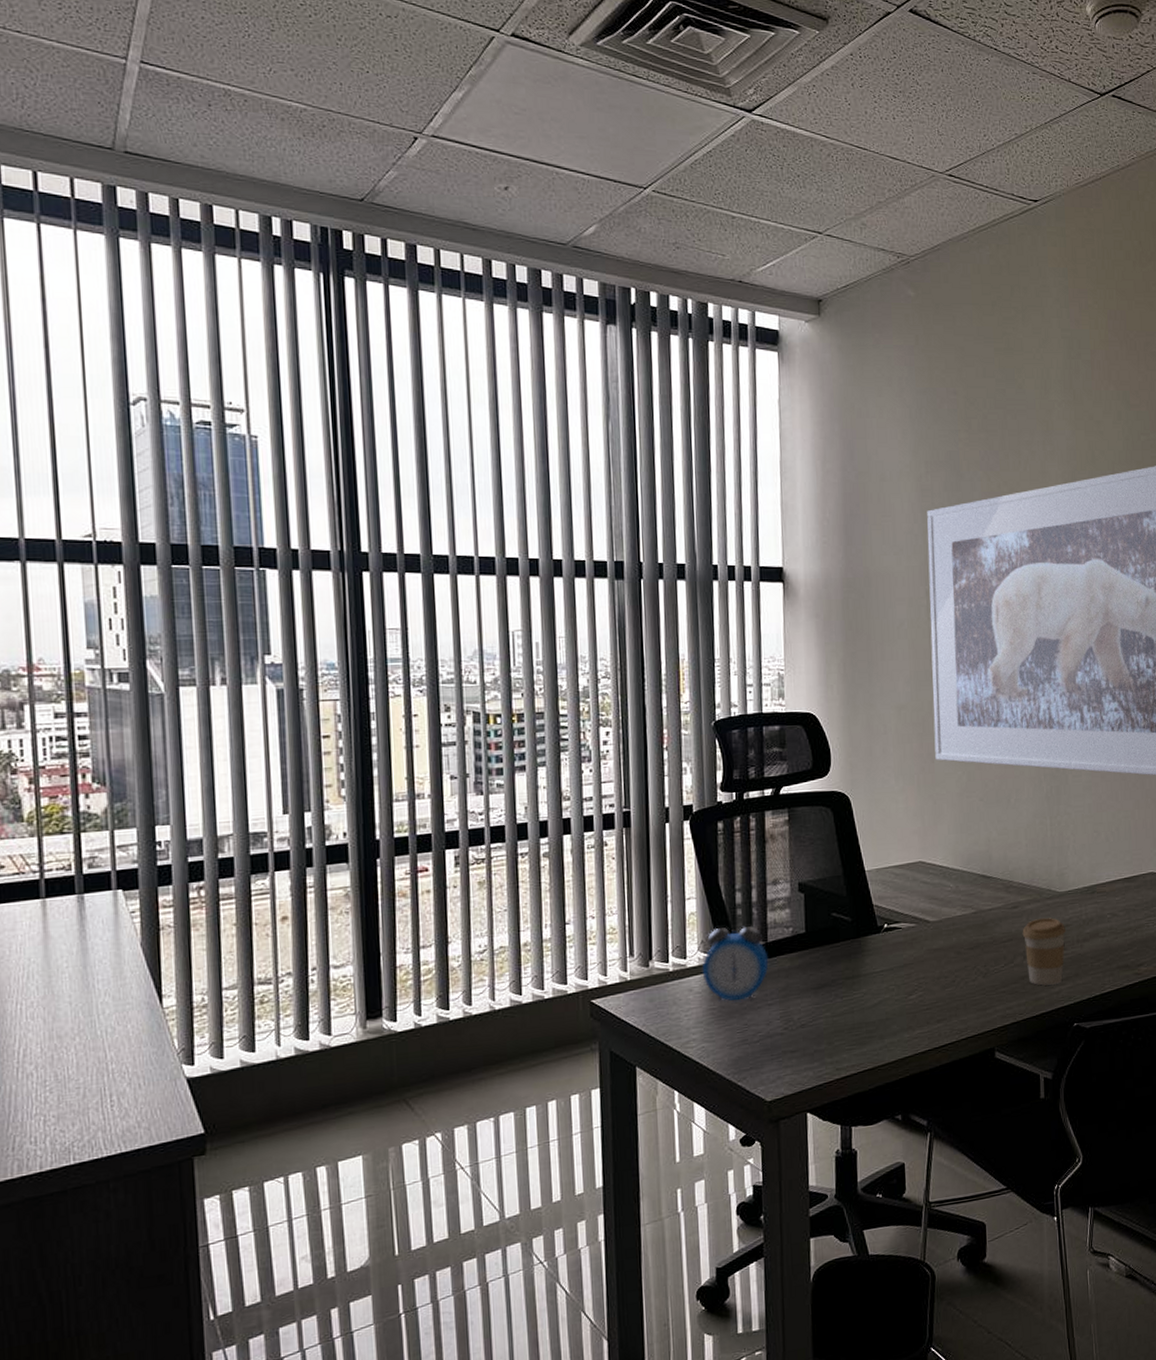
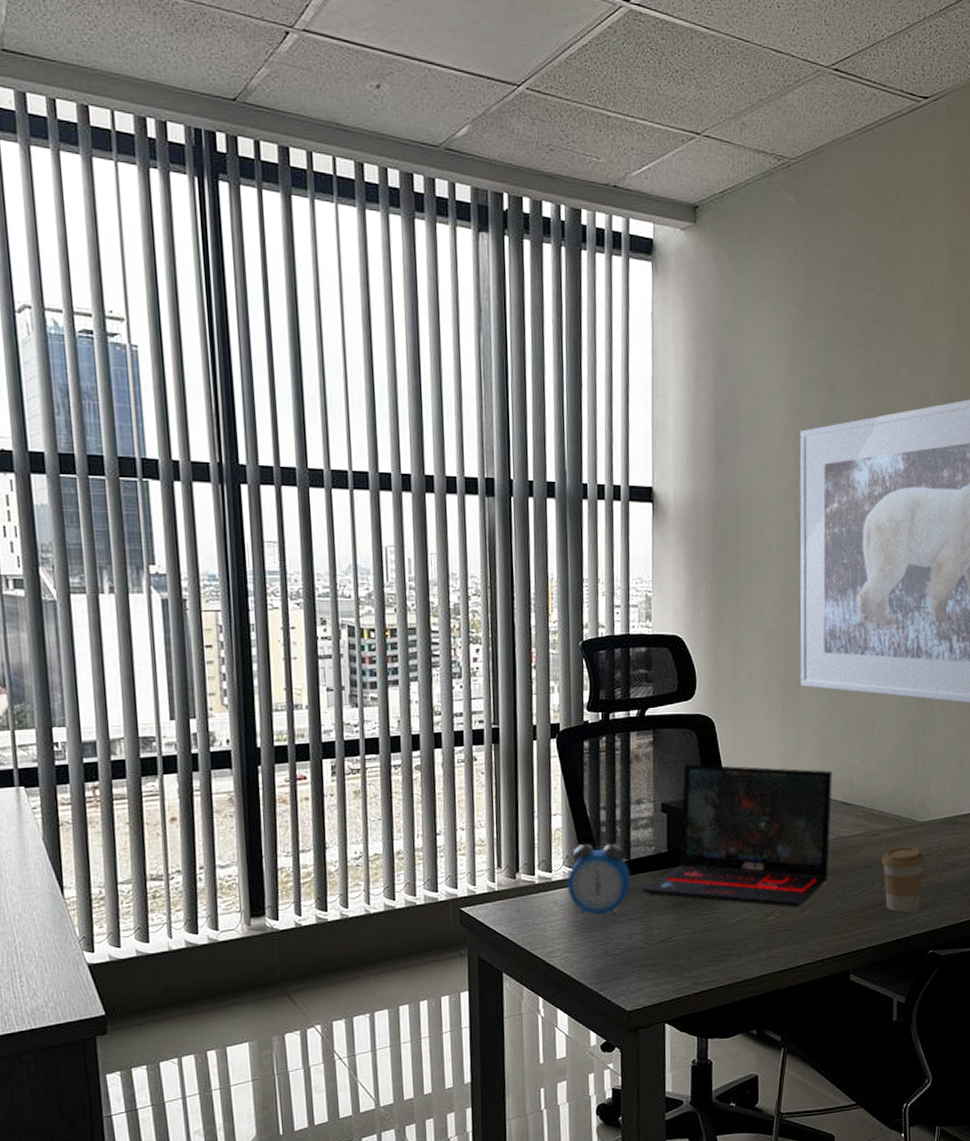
laptop: none [780,842,971,985] -> present [642,764,832,908]

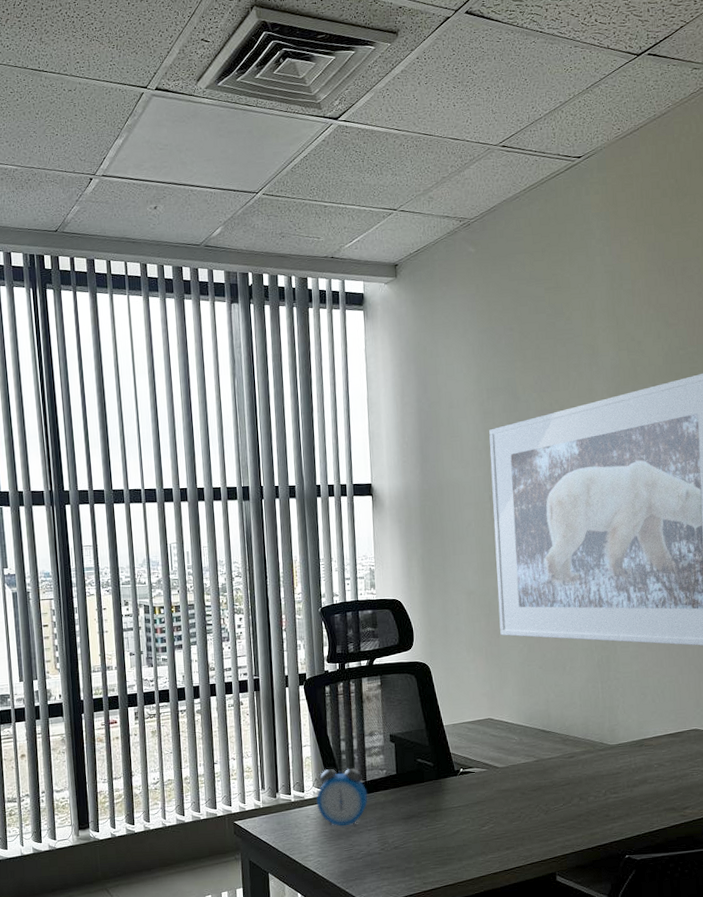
laptop: present [642,764,832,908] -> none [377,702,533,819]
coffee cup: present [881,846,926,913] -> none [578,766,618,823]

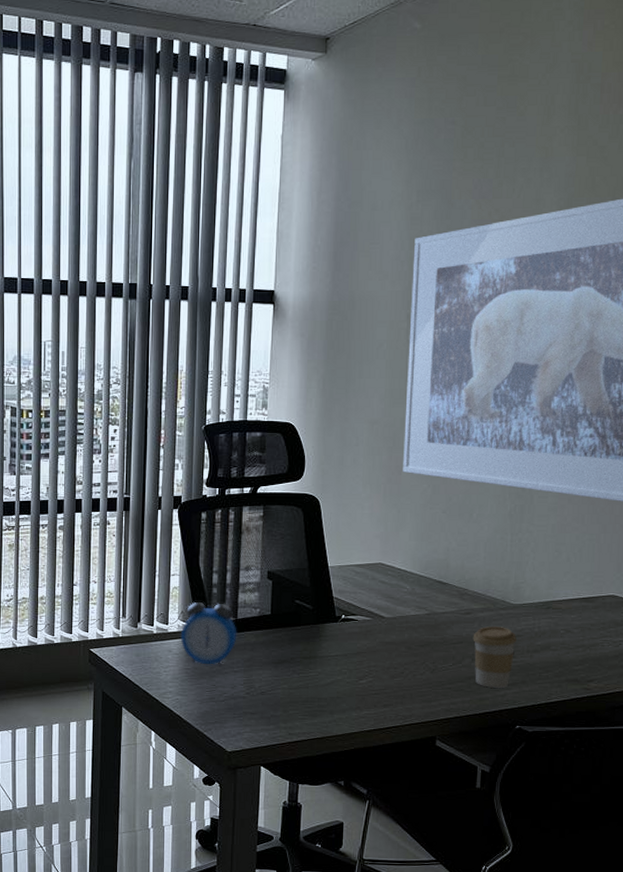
coffee cup: none [578,766,618,823] -> present [473,626,517,688]

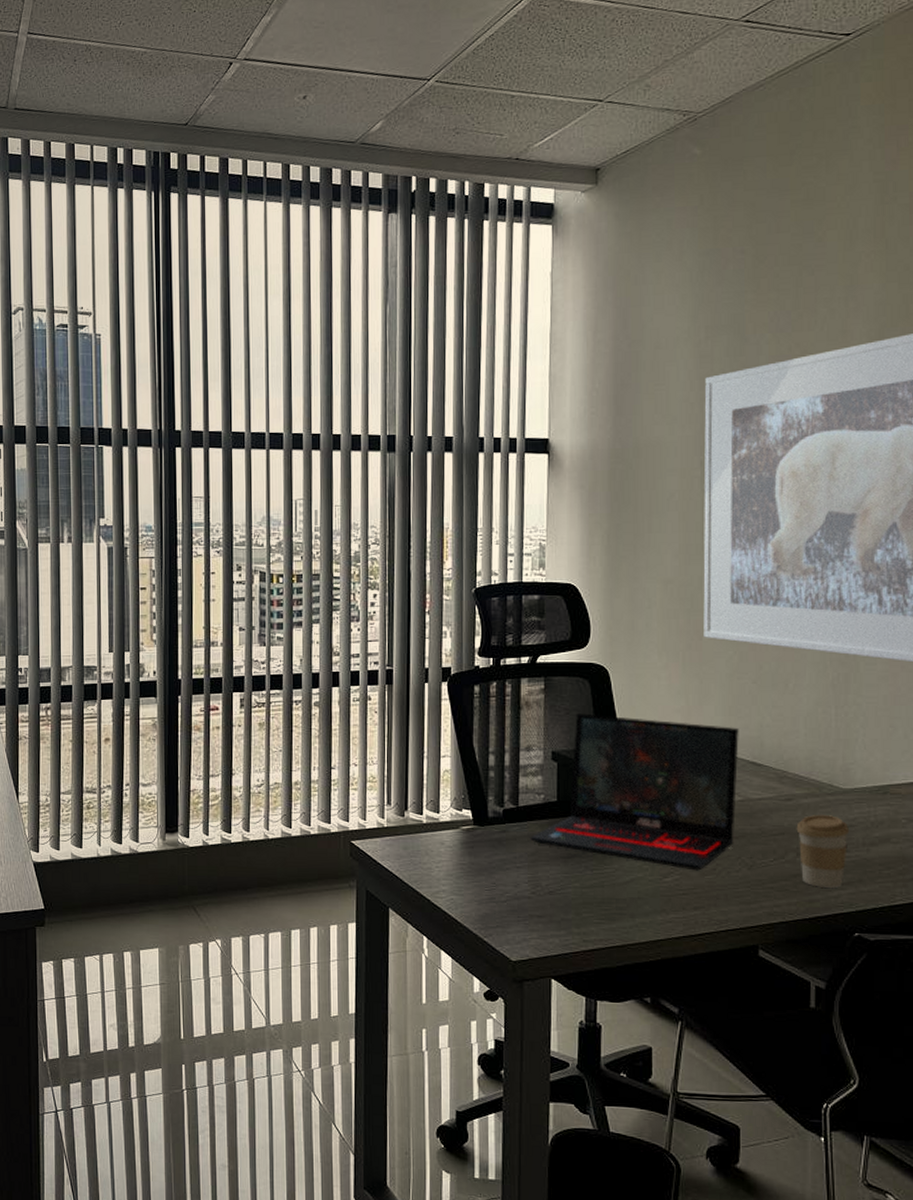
alarm clock: present [181,602,237,665] -> none [455,787,519,860]
laptop: none [246,538,429,674] -> present [530,713,739,871]

